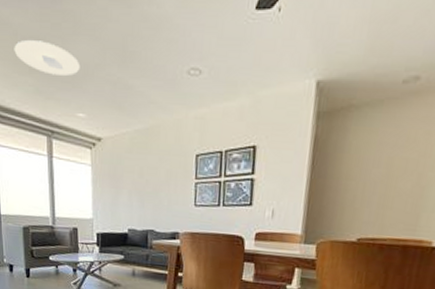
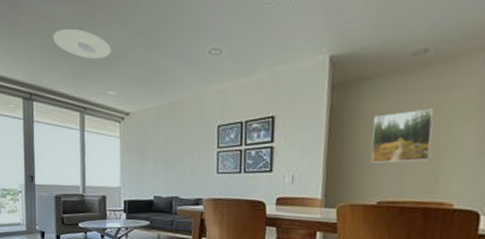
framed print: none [354,142,420,199] -> present [371,109,433,163]

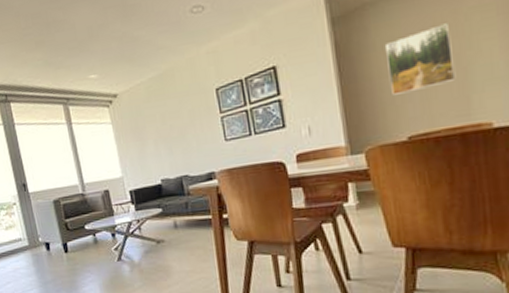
ceiling light: present [53,29,112,58] -> none [18,15,85,45]

